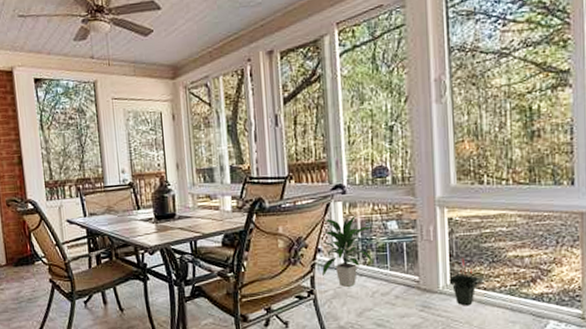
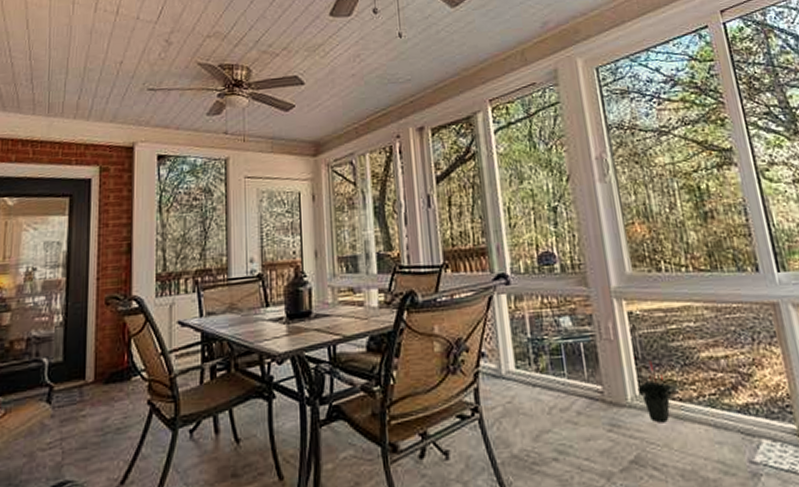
indoor plant: present [320,216,374,287] -> none [483,311,548,401]

